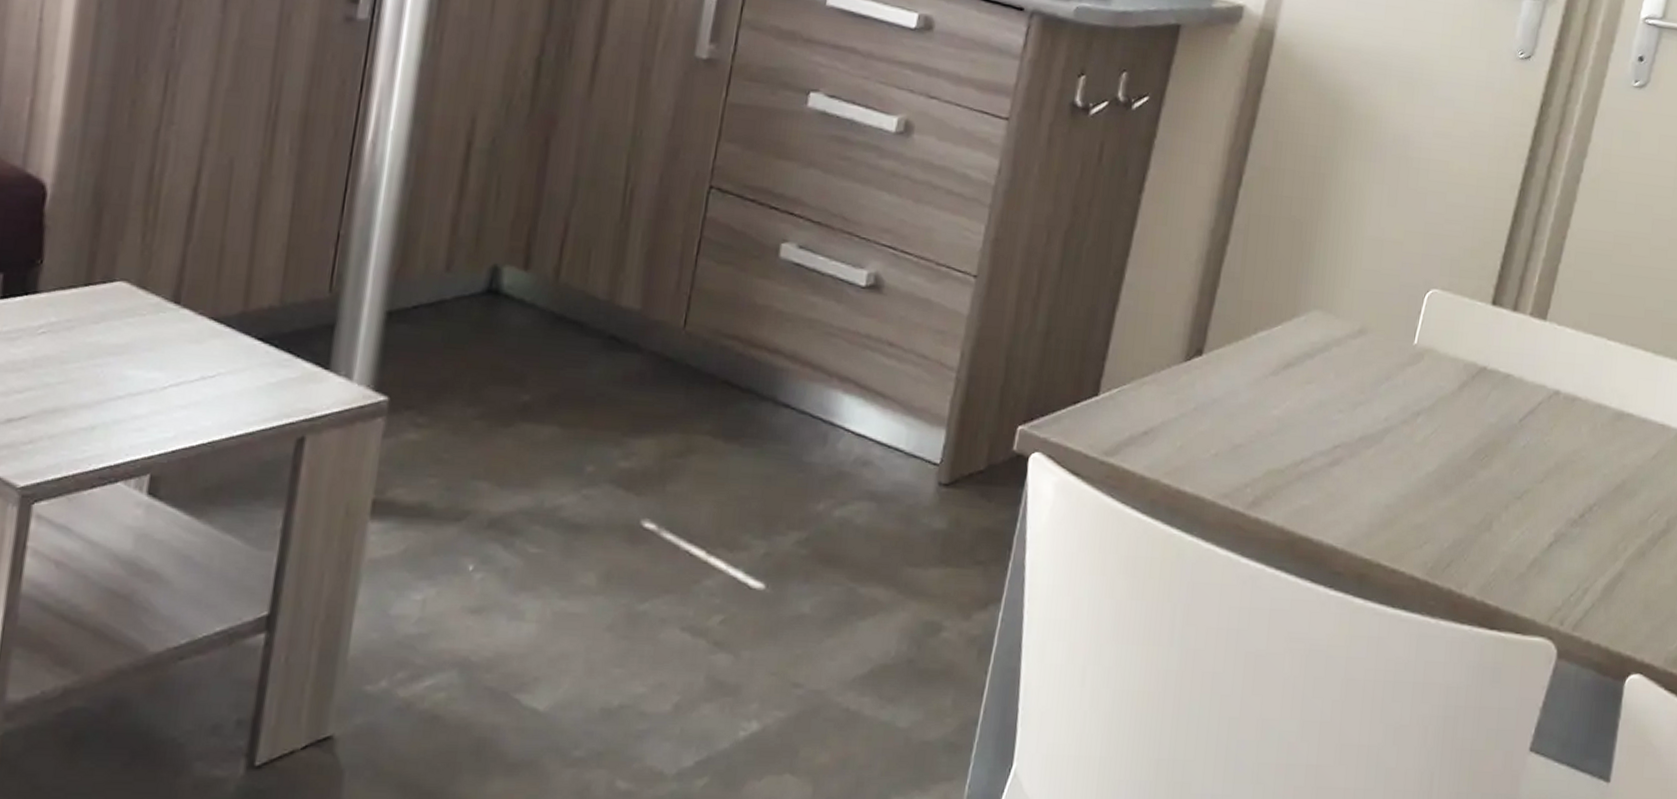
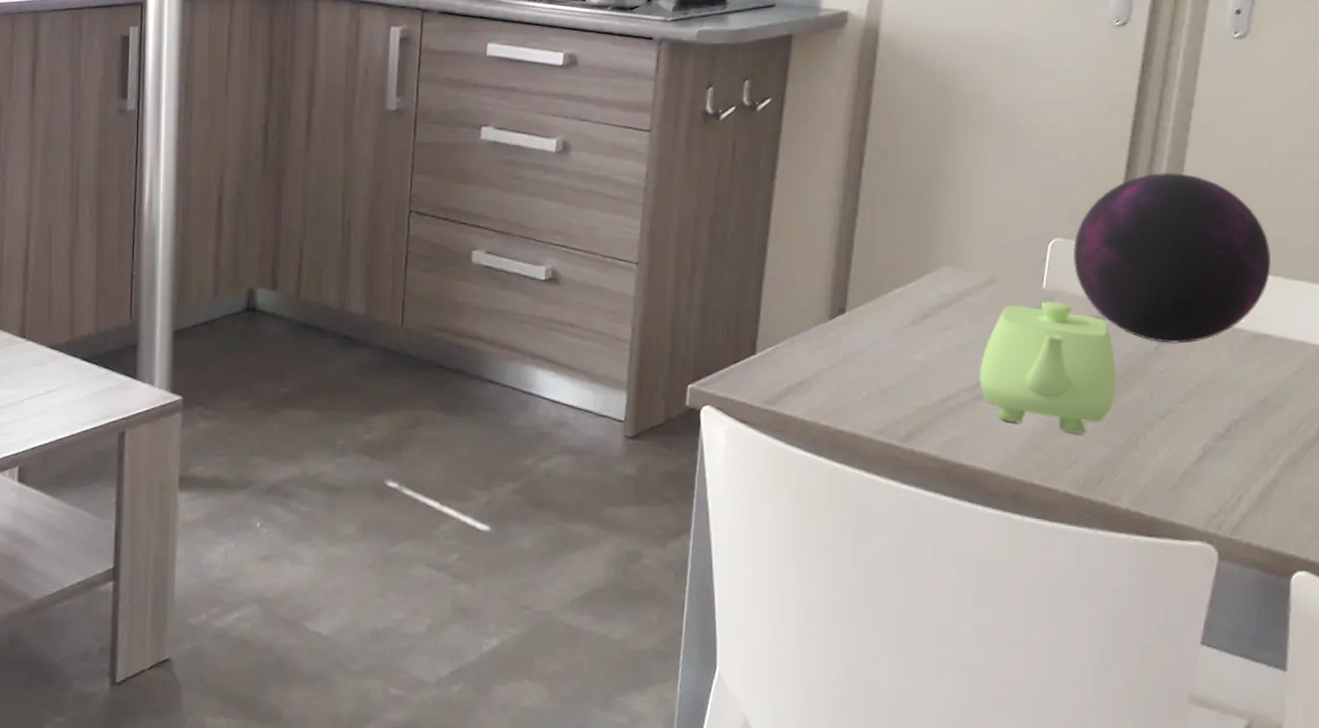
teapot: none [1336,358,1479,511] -> present [979,300,1117,434]
decorative orb: none [1448,226,1644,417] -> present [1072,172,1271,343]

